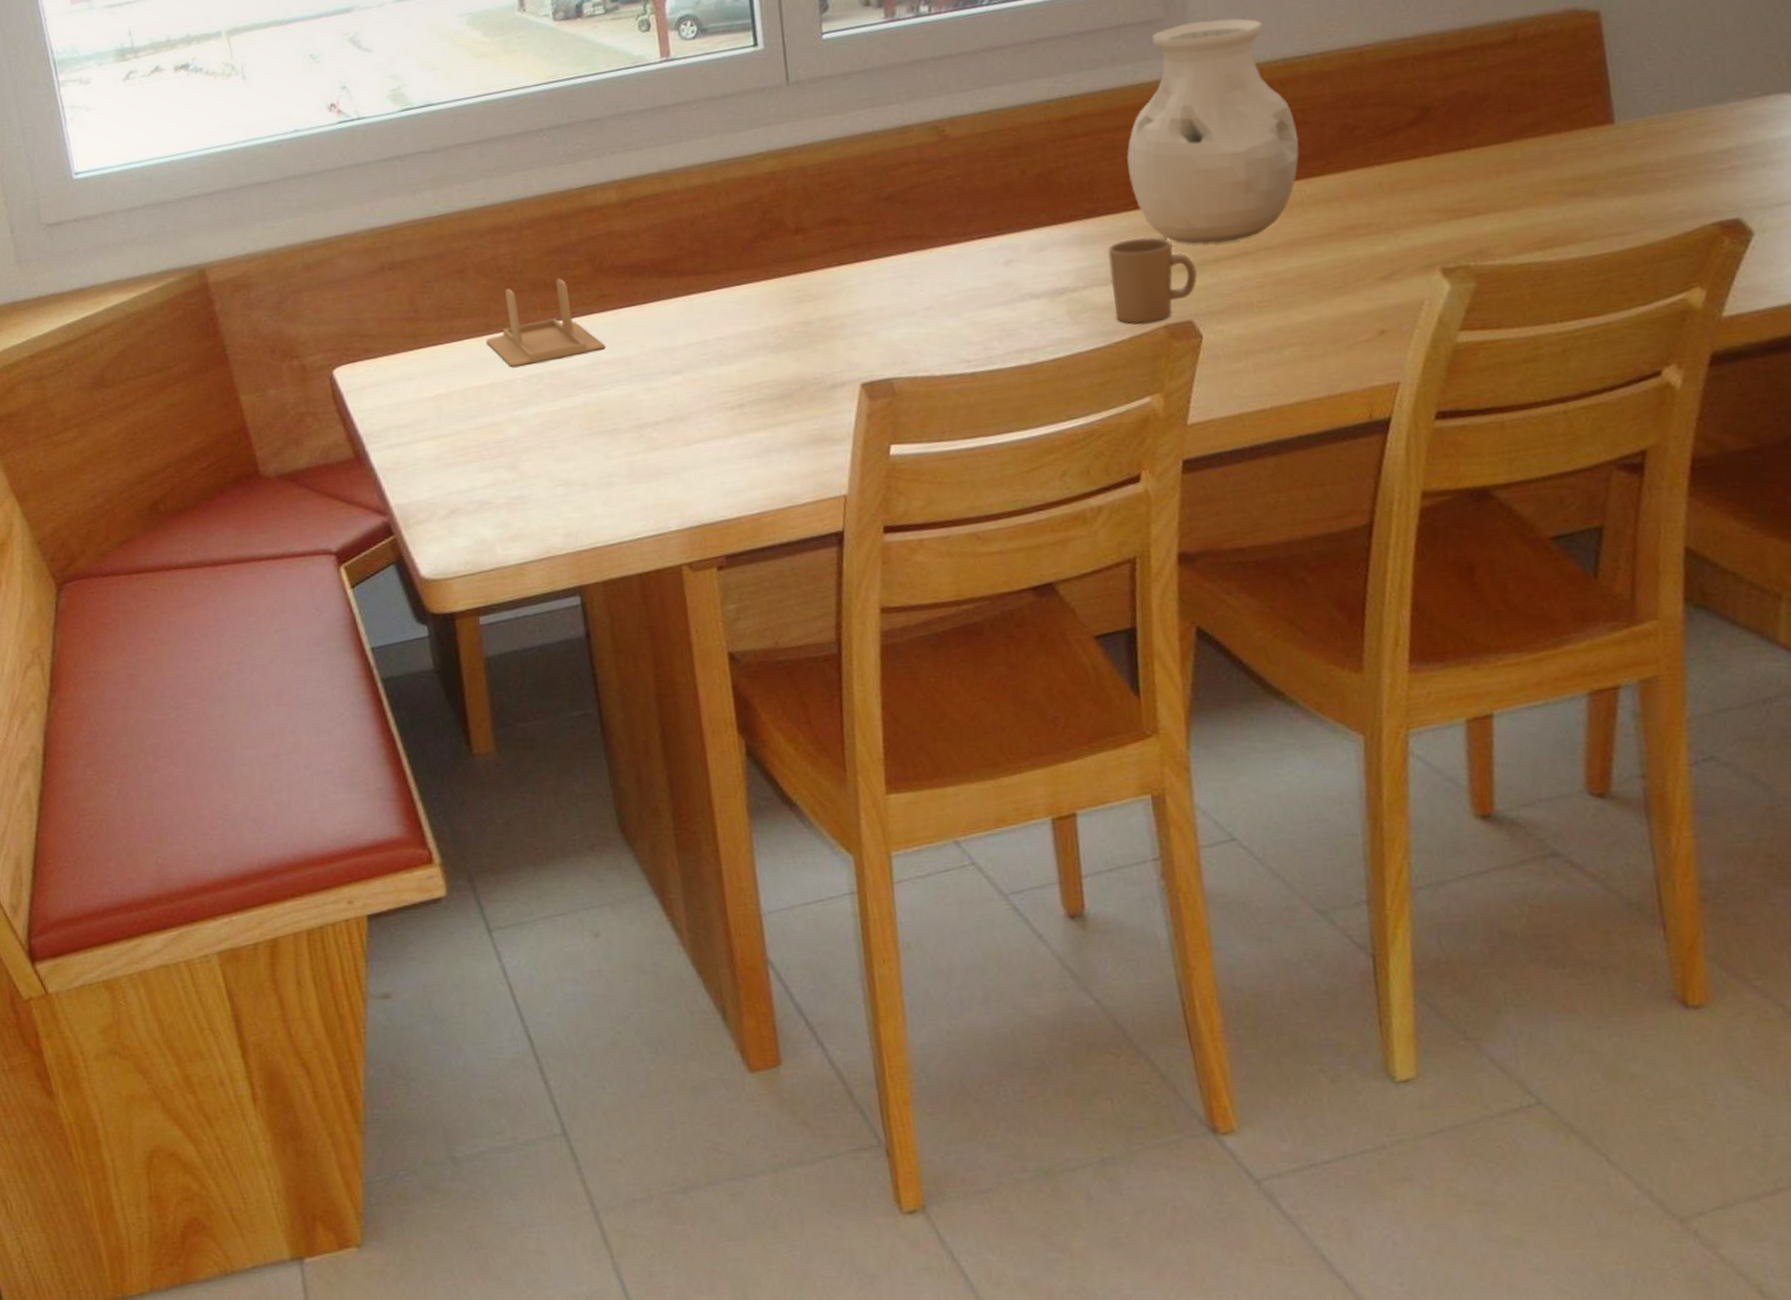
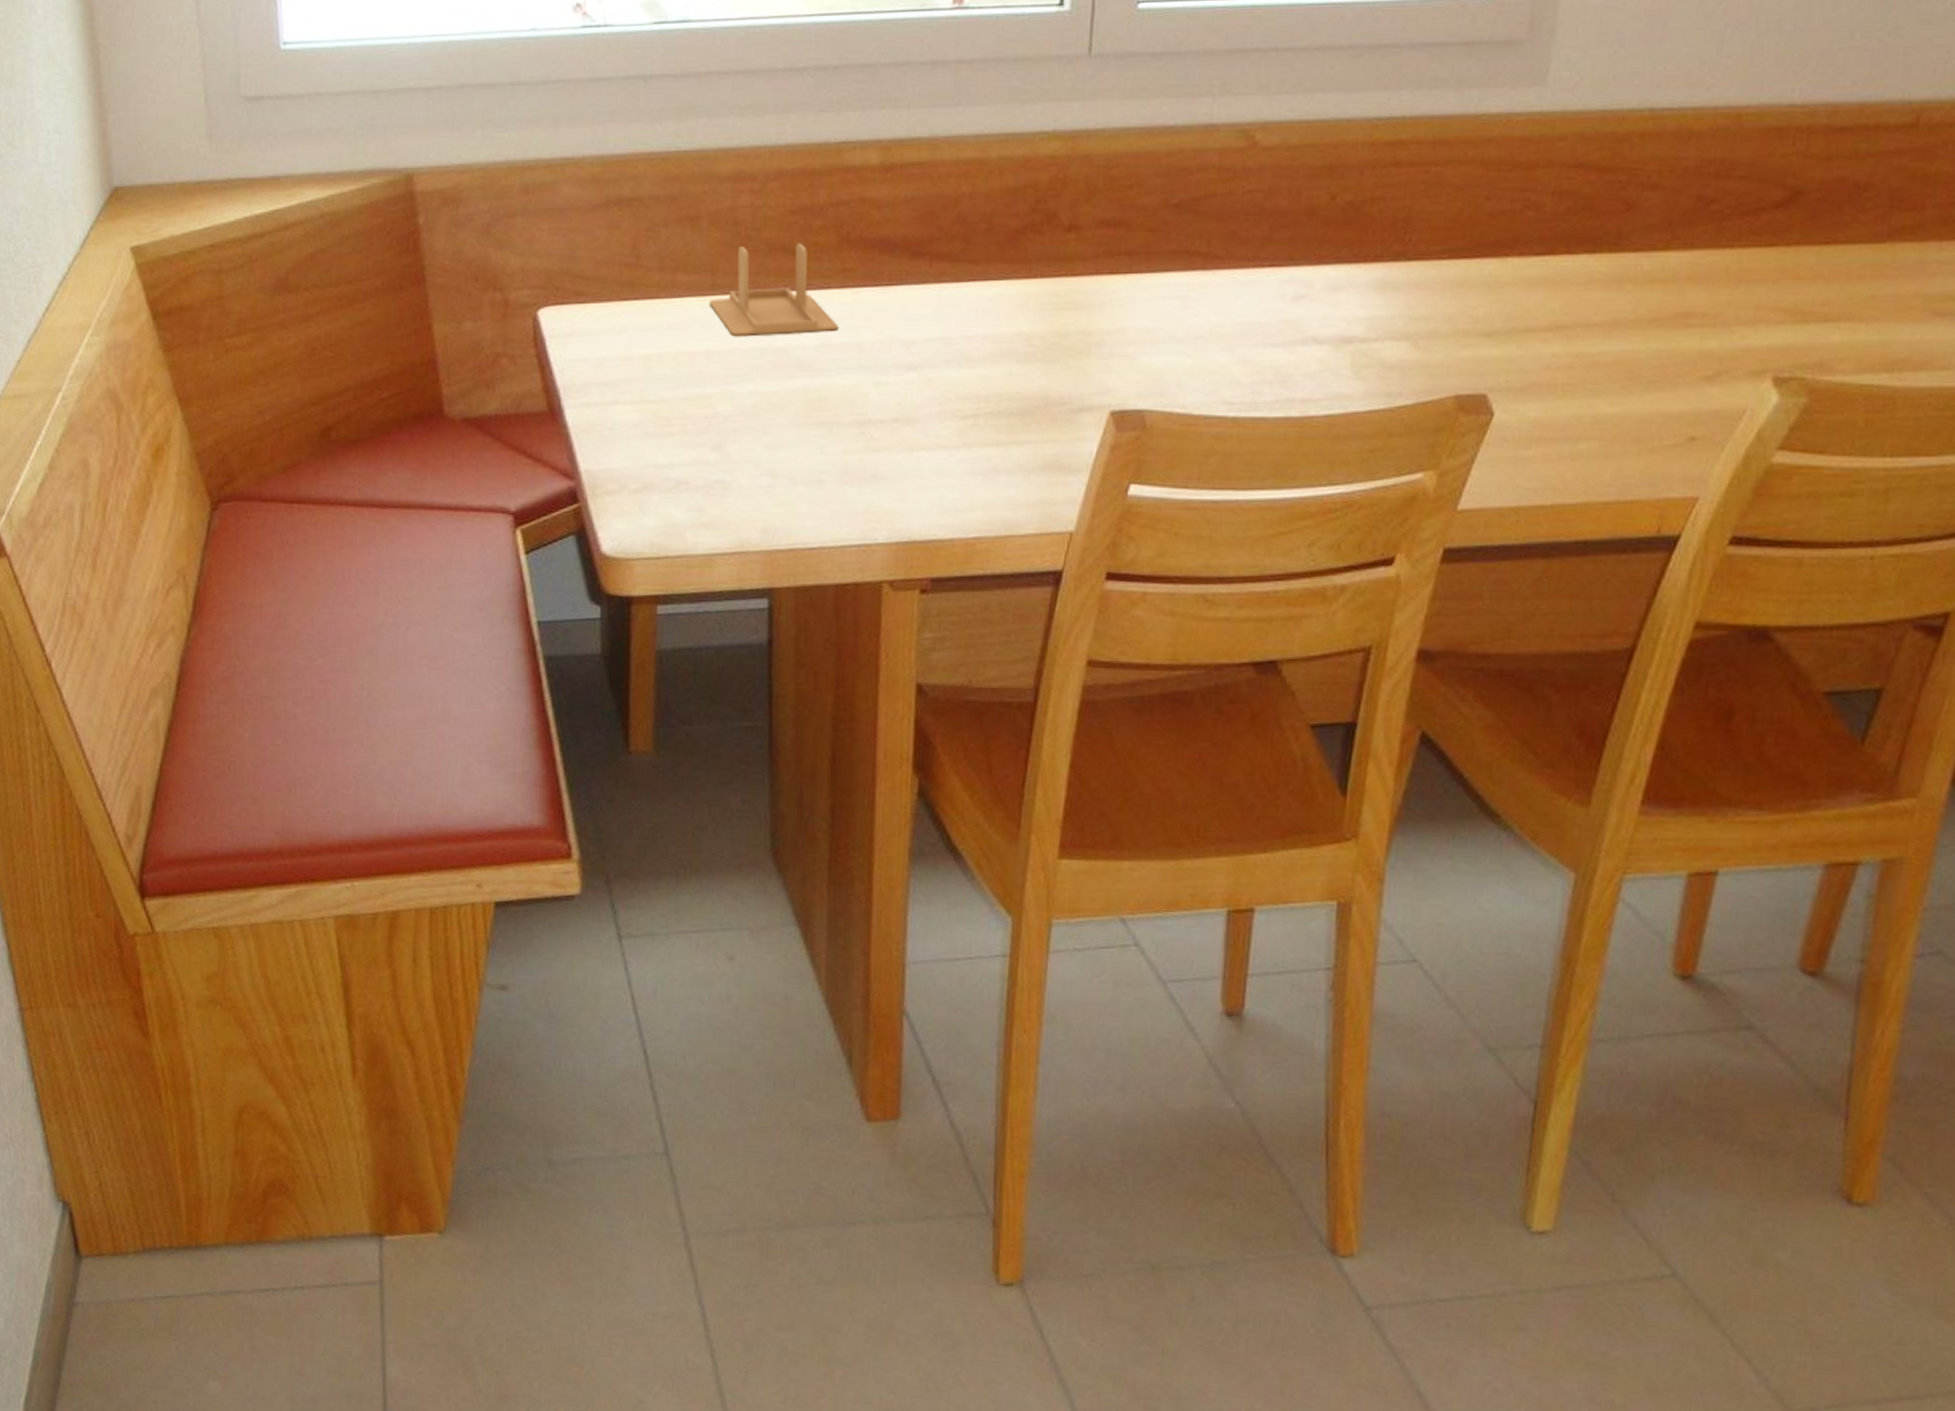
mug: present [1108,237,1198,325] -> none [1403,292,1504,391]
vase: present [1126,18,1299,245] -> none [1450,50,1648,312]

